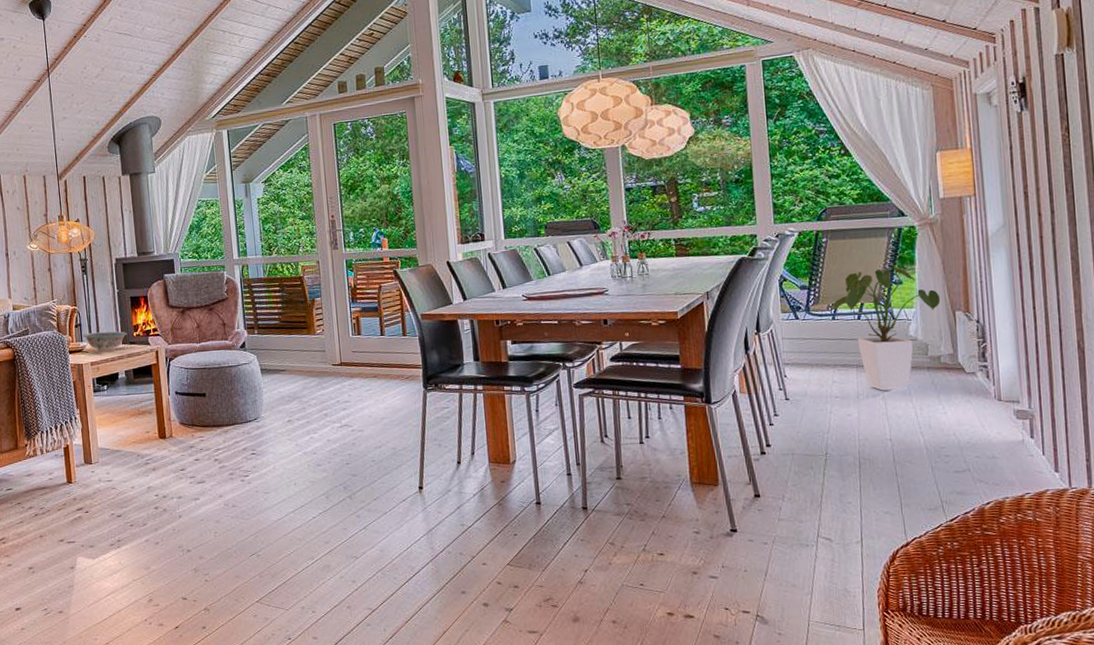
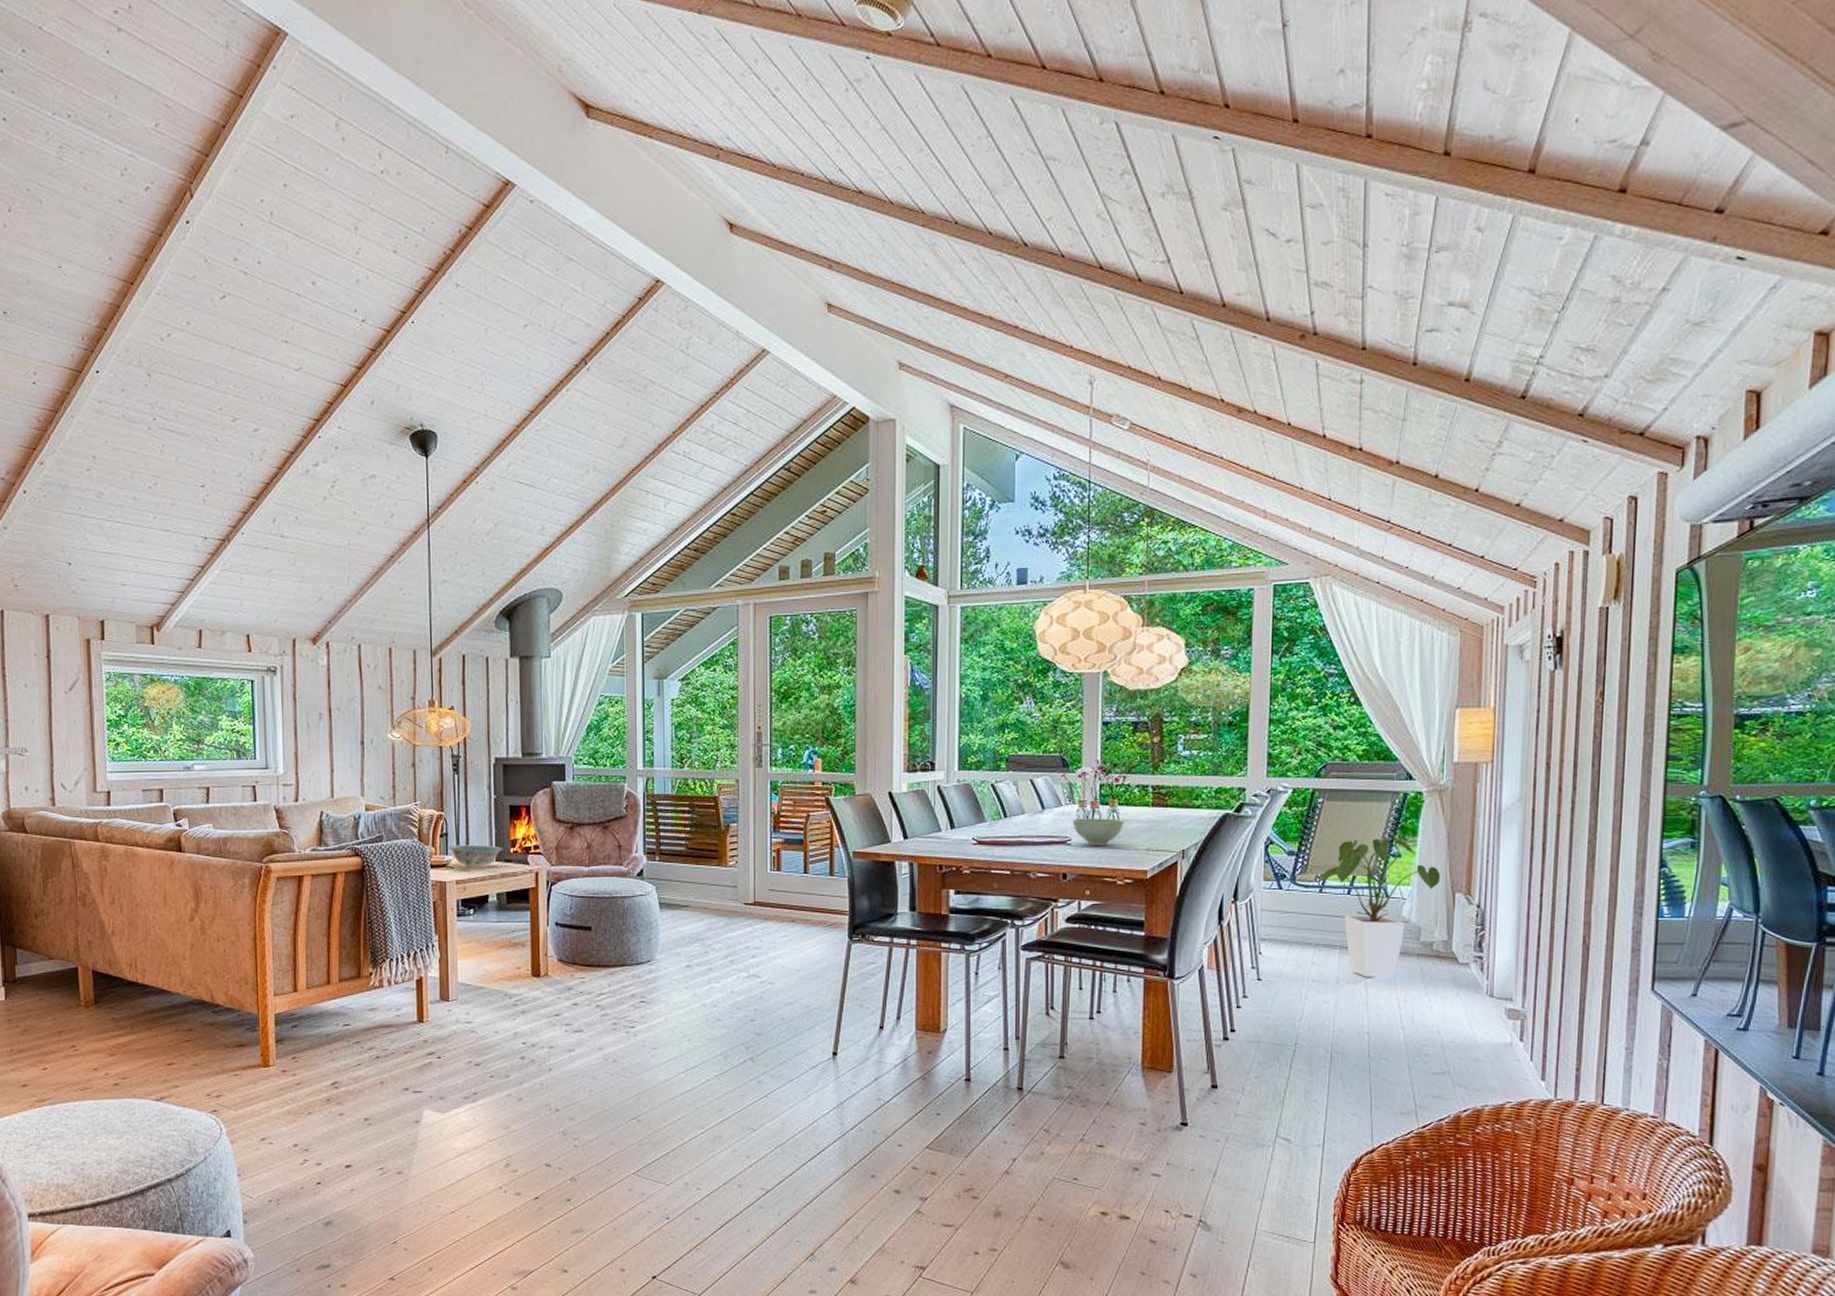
bowl: none [607,269,654,295] -> present [1072,818,1125,846]

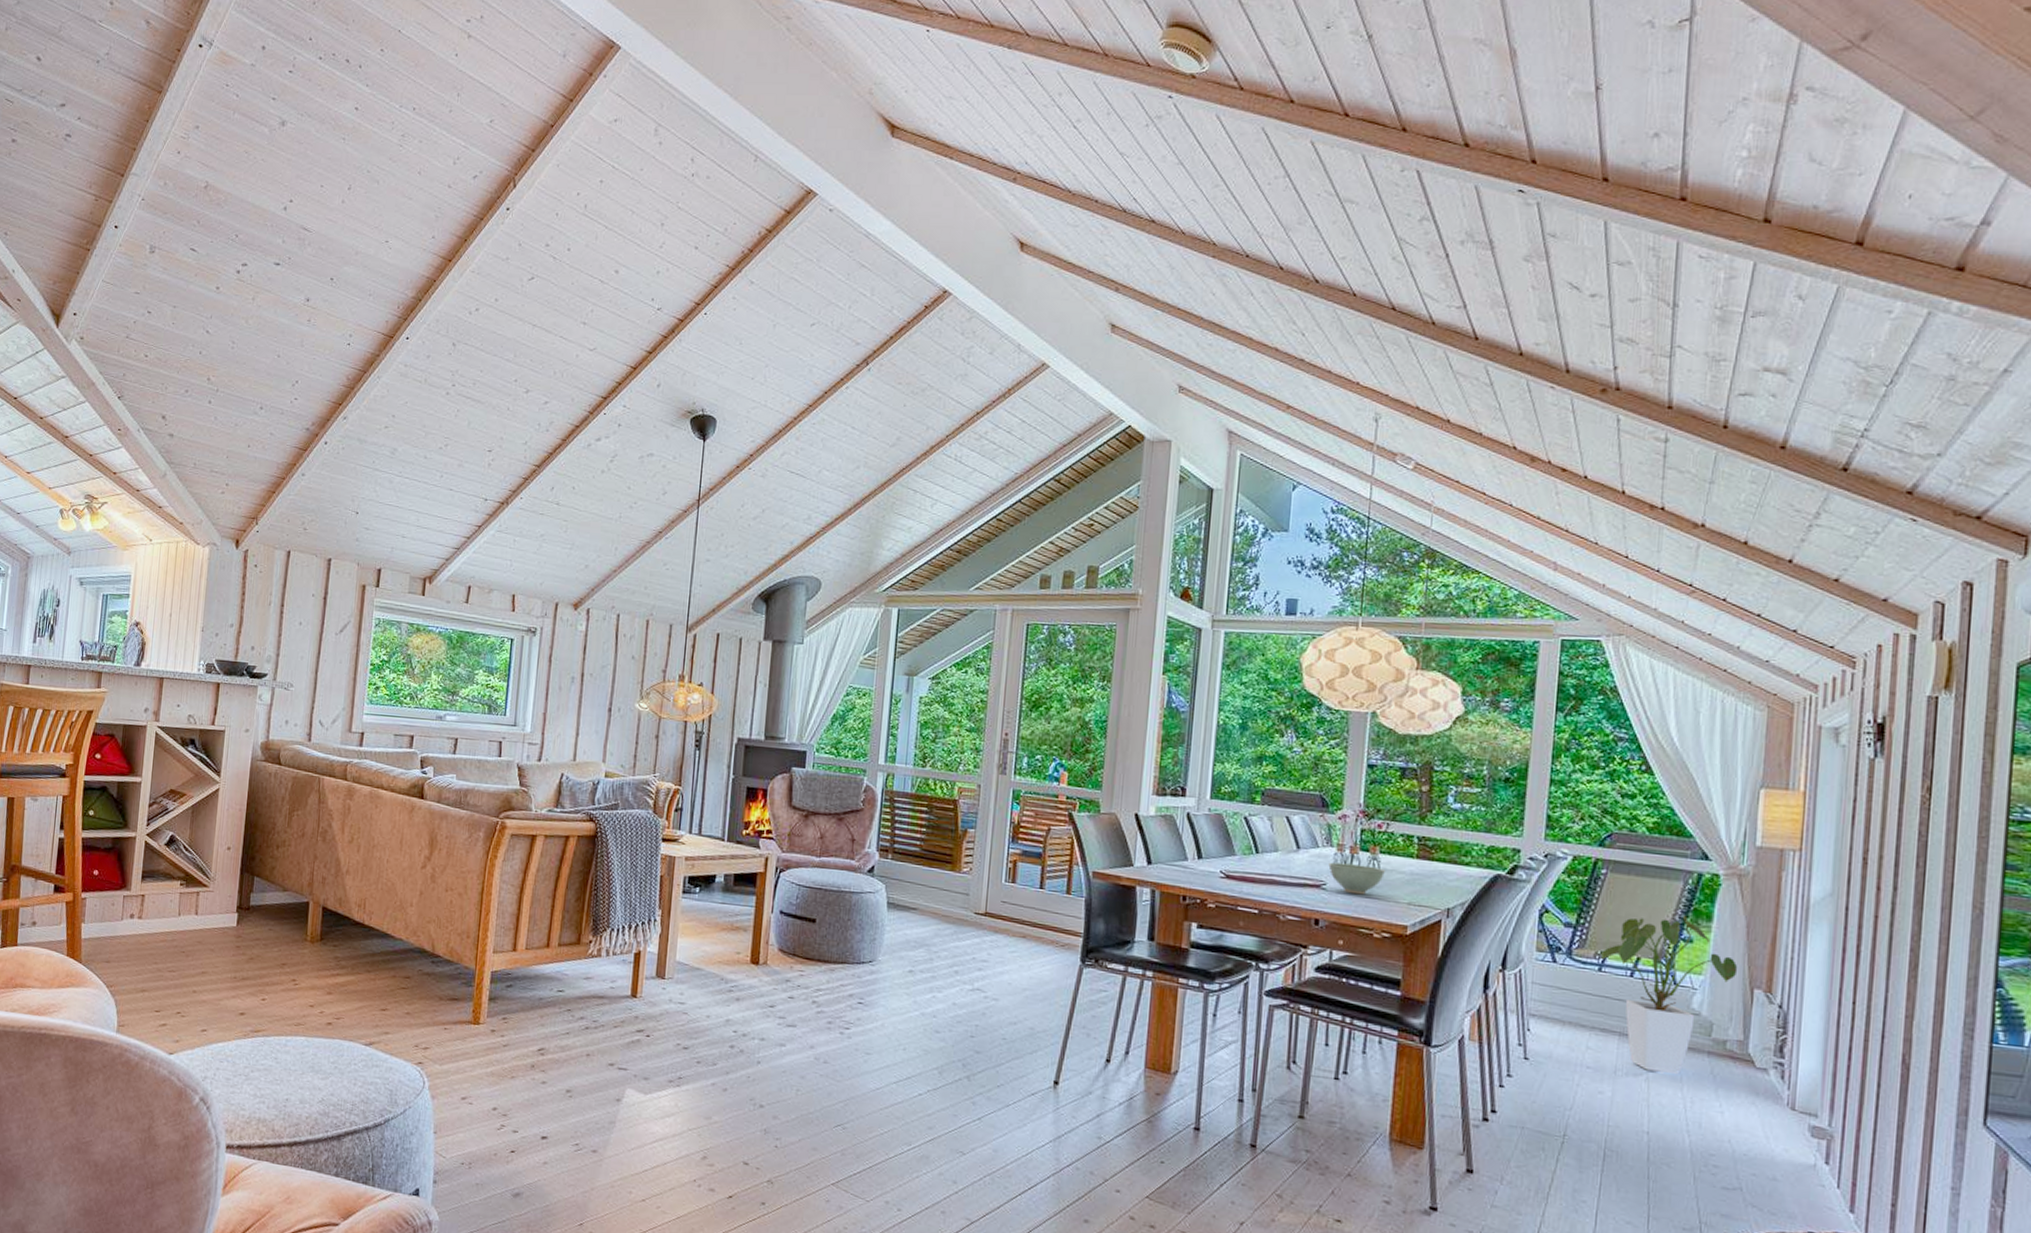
decorative bowl: present [447,844,503,870] -> none [681,820,736,849]

